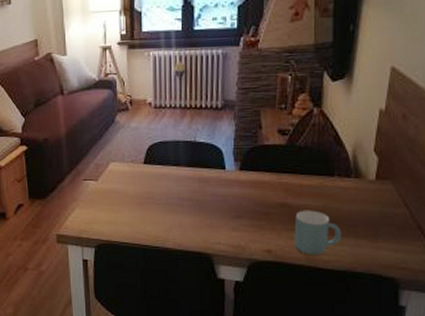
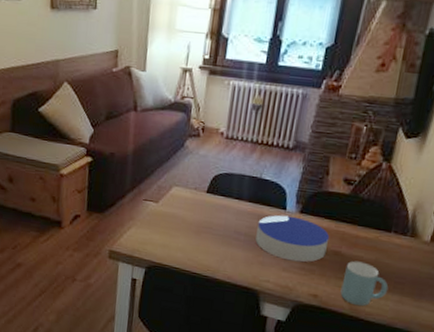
coaster: none [200,174,274,219] -> present [255,215,330,262]

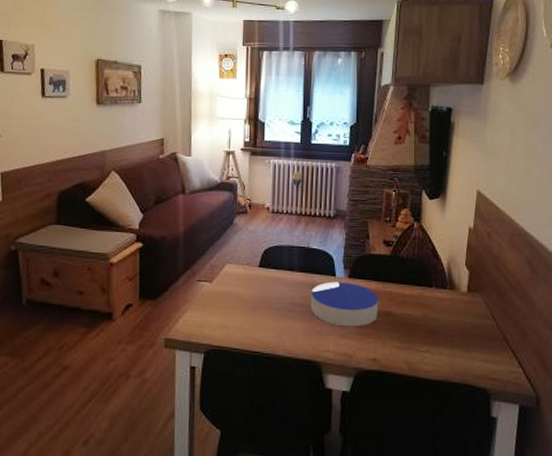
mug: present [340,261,389,306] -> none [397,319,440,365]

